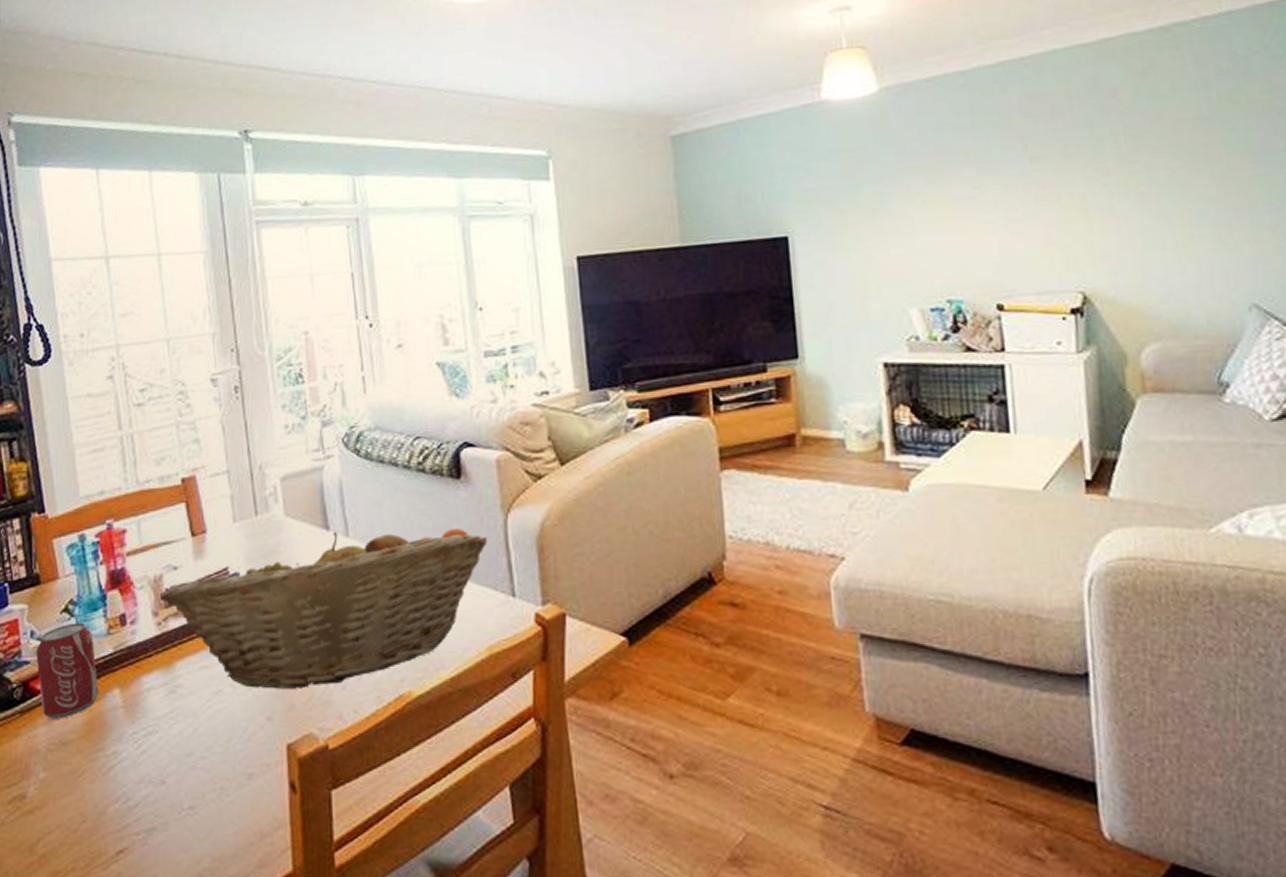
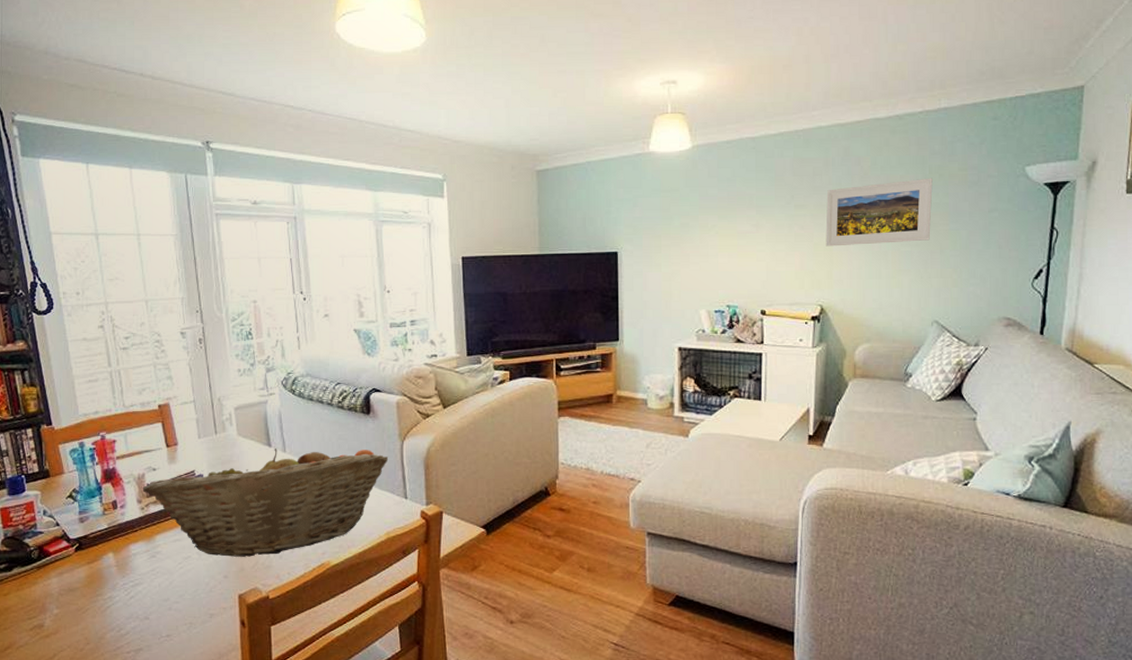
beverage can: present [36,622,99,719] -> none [48,506,98,573]
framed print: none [1073,106,1231,210] -> present [825,178,933,247]

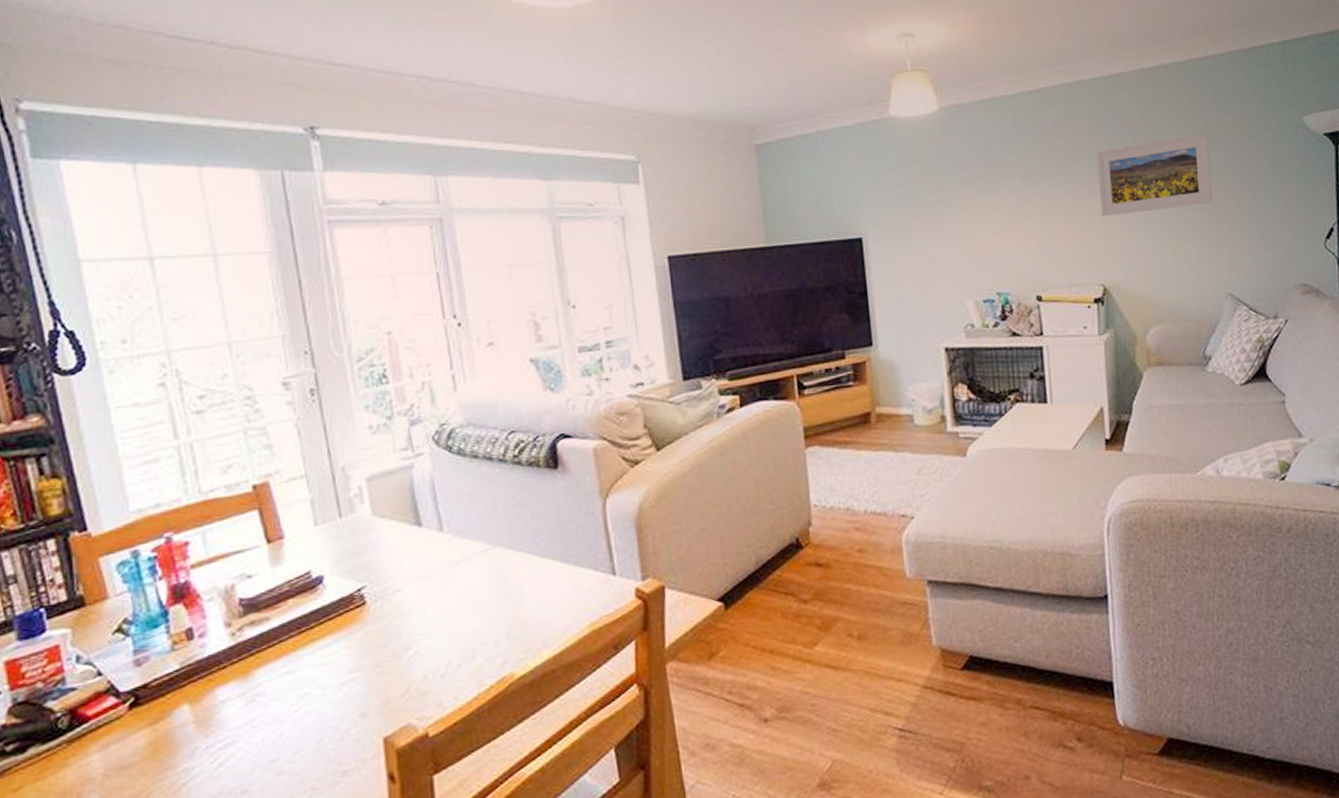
fruit basket: present [142,449,389,557] -> none [232,515,587,688]

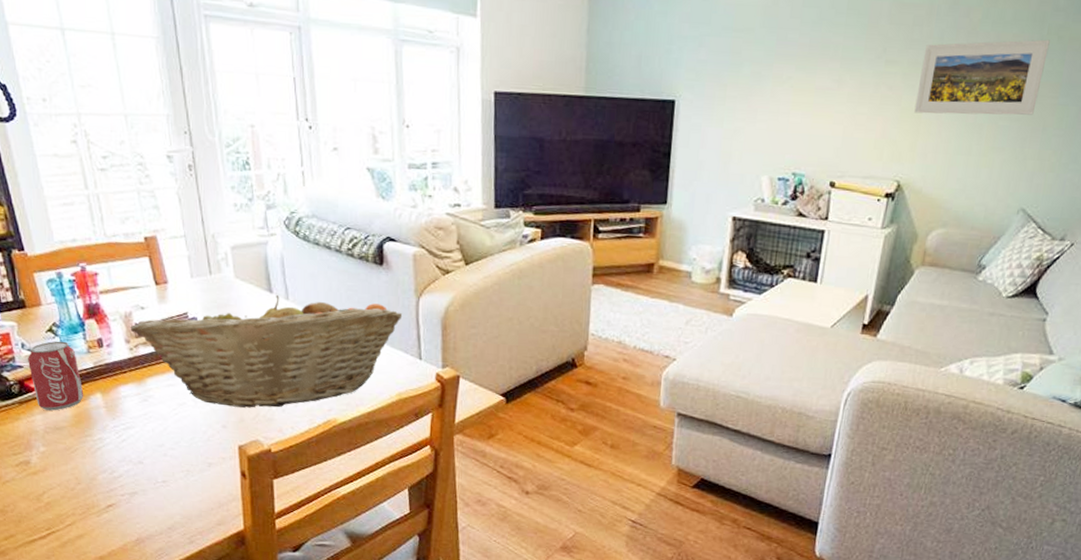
beverage can: none [85,641,165,745] -> present [28,341,84,411]
fruit basket: none [232,515,587,688] -> present [130,295,403,408]

